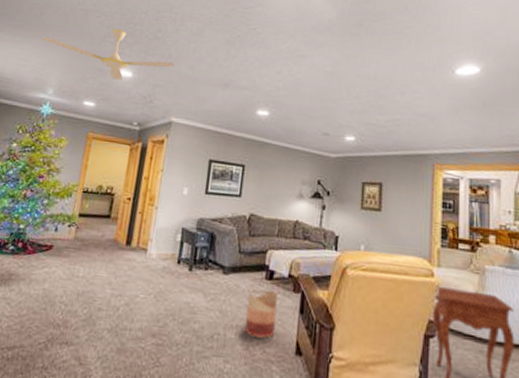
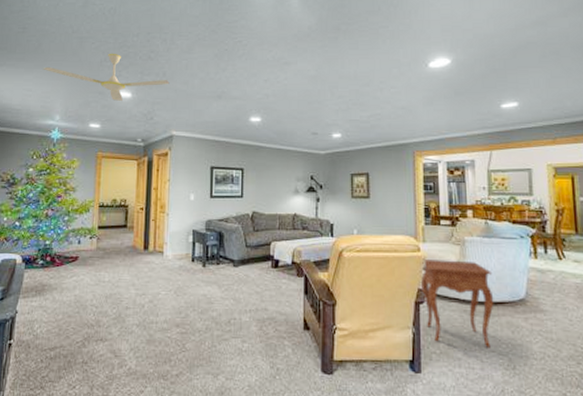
basket: present [245,289,278,339] -> none [257,277,284,319]

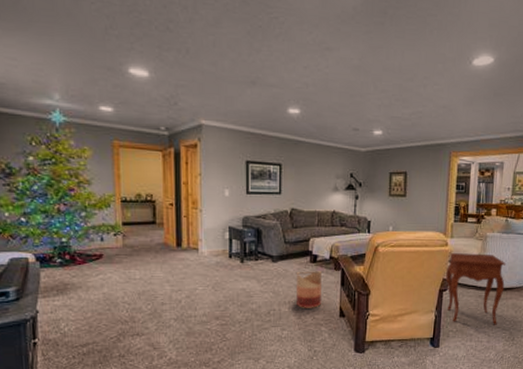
ceiling fan: present [43,53,170,101] -> none [28,18,195,80]
basket: none [257,277,284,319] -> present [296,271,322,308]

